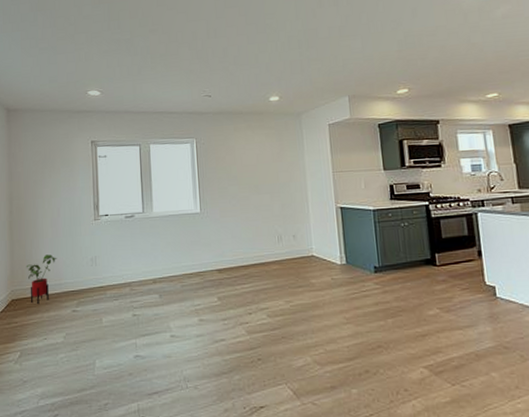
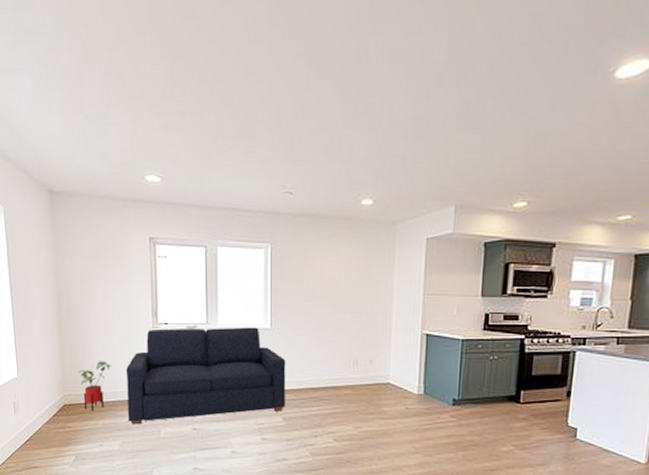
sofa: none [70,212,219,315] -> present [126,327,286,425]

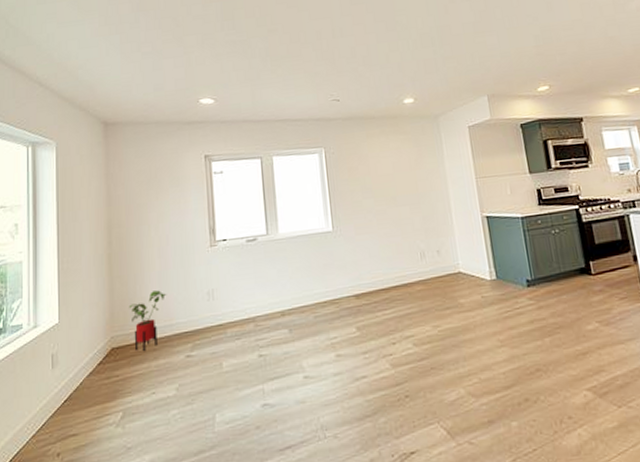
sofa: present [126,327,286,425] -> none [183,231,358,361]

